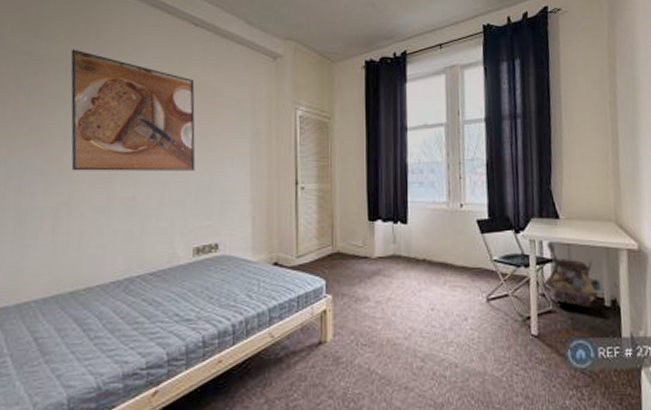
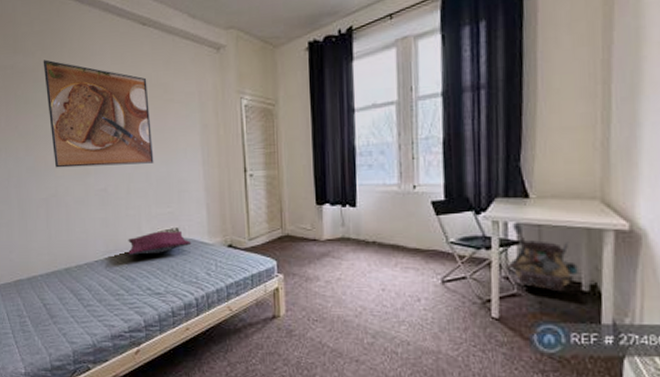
pillow: none [153,246,232,276] -> present [127,230,192,256]

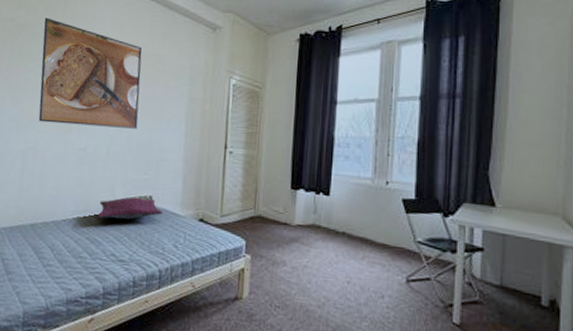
backpack: present [506,222,578,292] -> none [470,228,539,305]

